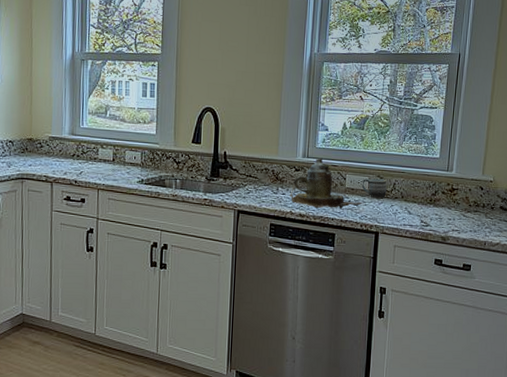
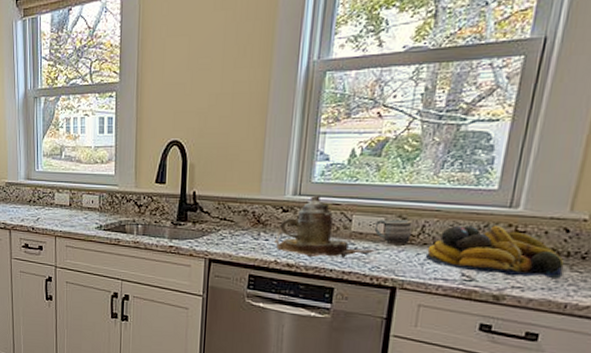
fruit bowl: none [397,184,482,224] -> present [425,225,565,279]

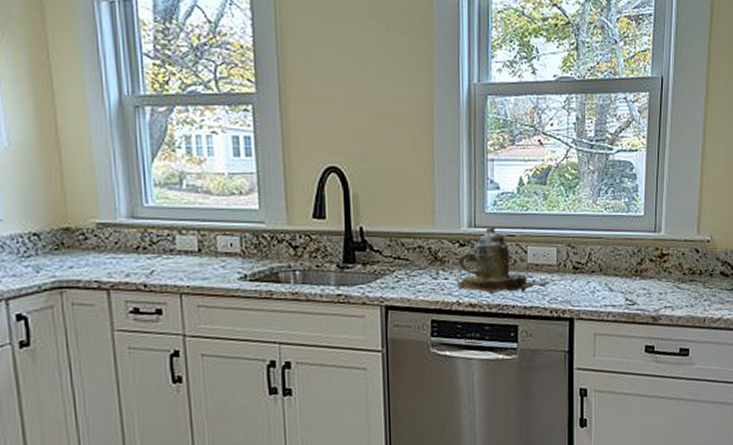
mug: present [375,219,412,246] -> none [549,248,580,275]
fruit bowl: present [425,225,565,279] -> none [594,249,699,297]

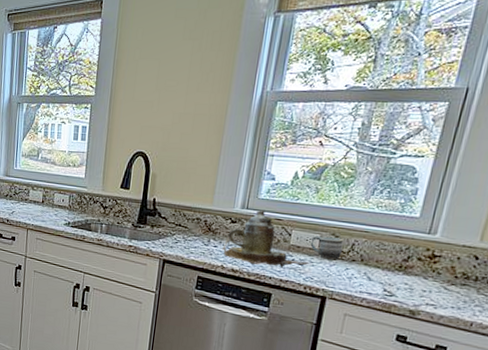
mug: none [549,248,580,275] -> present [311,235,344,261]

